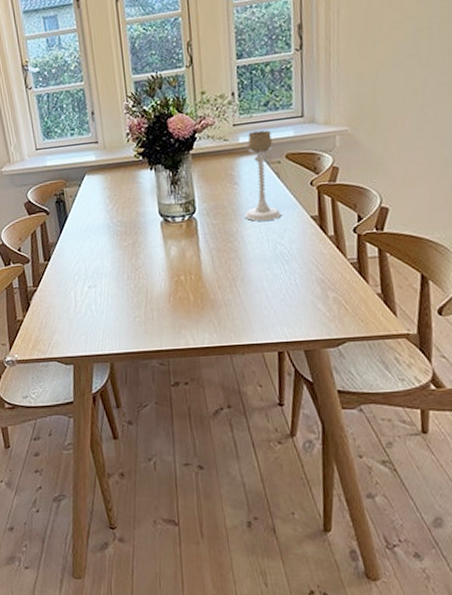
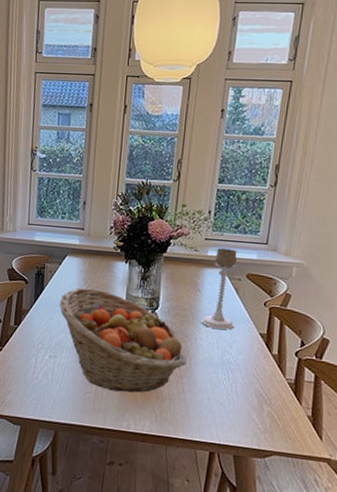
fruit basket: none [88,205,237,310] -> present [59,287,187,393]

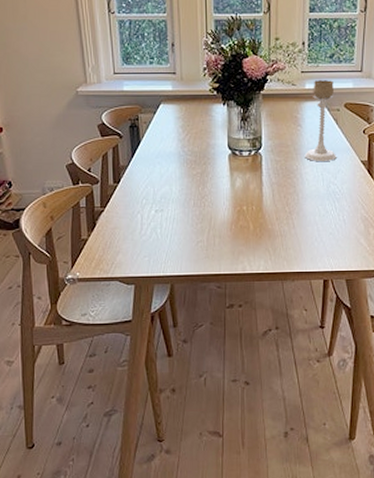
fruit basket: present [59,287,187,393] -> none [159,135,294,236]

